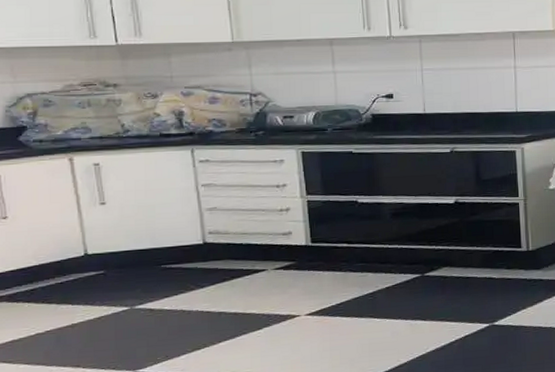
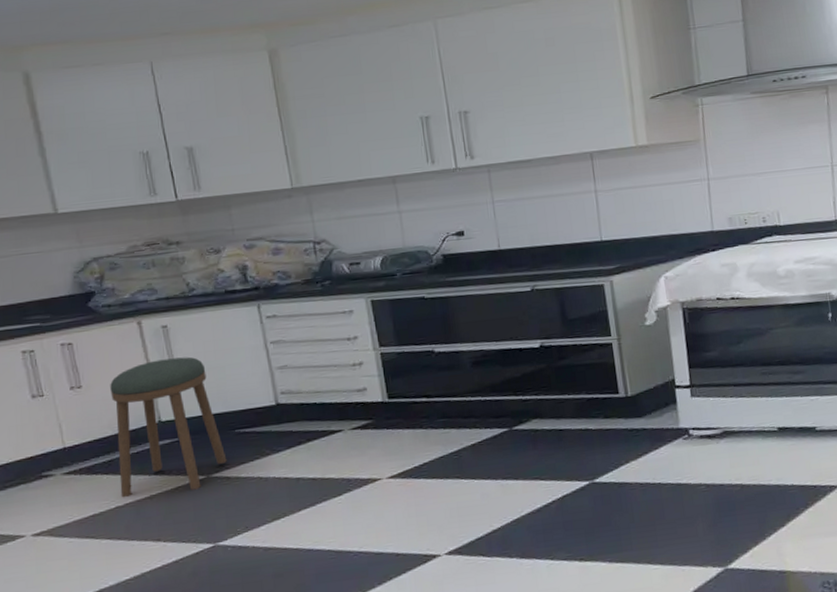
stool: none [37,194,151,326] -> present [110,356,227,498]

